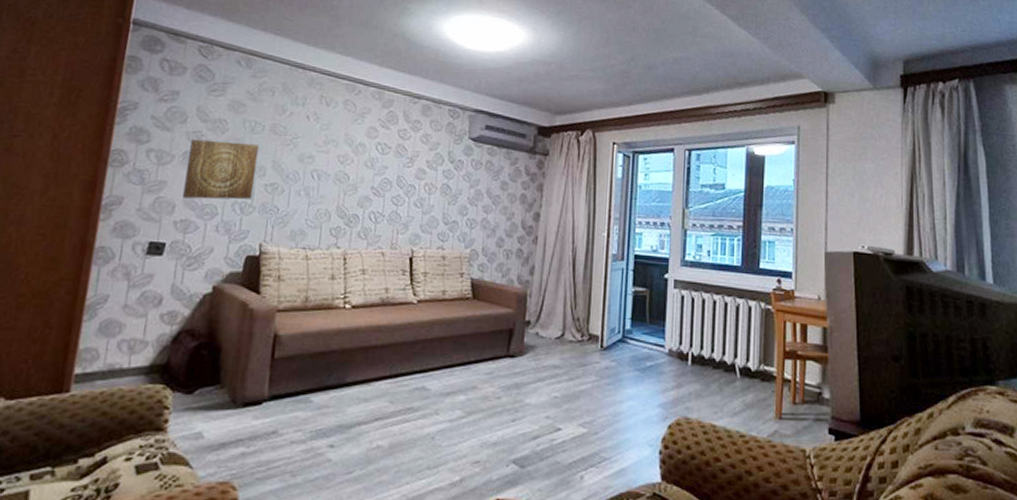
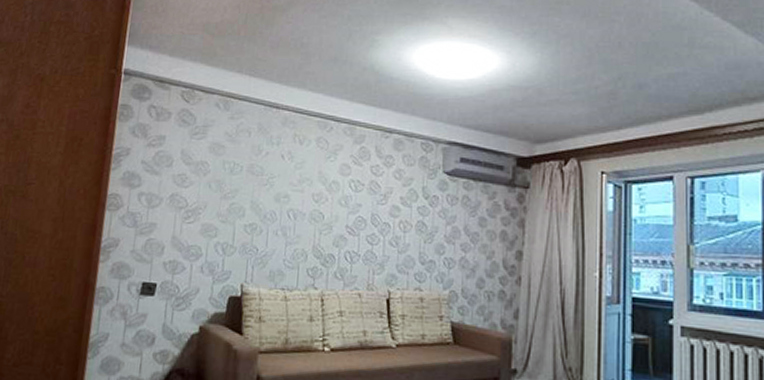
wall art: present [183,138,260,200] -> none [171,181,239,241]

